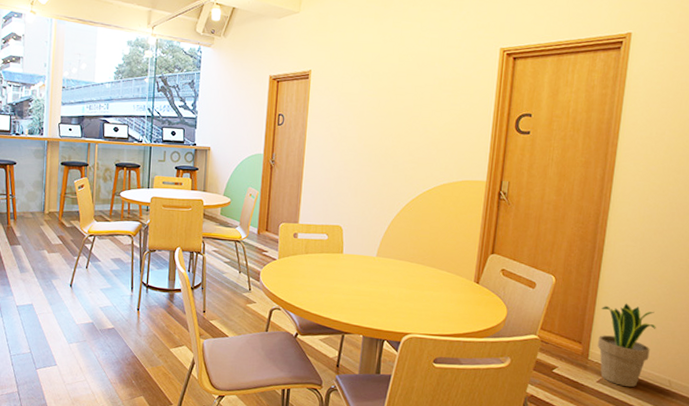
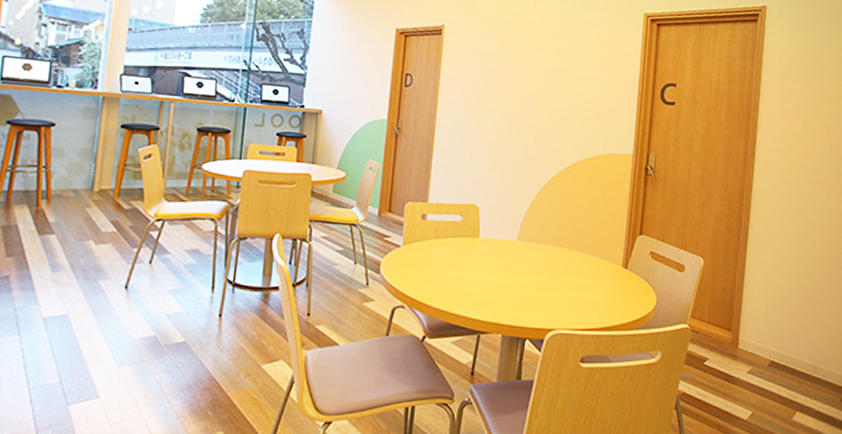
potted plant: present [597,303,656,388] -> none [747,285,801,377]

